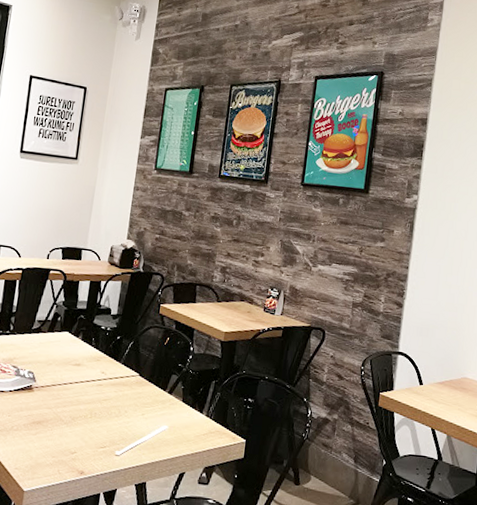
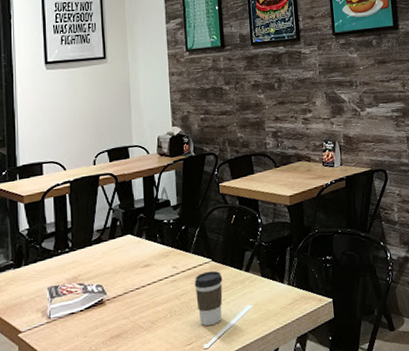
coffee cup: none [116,384,146,436] -> present [194,270,223,326]

